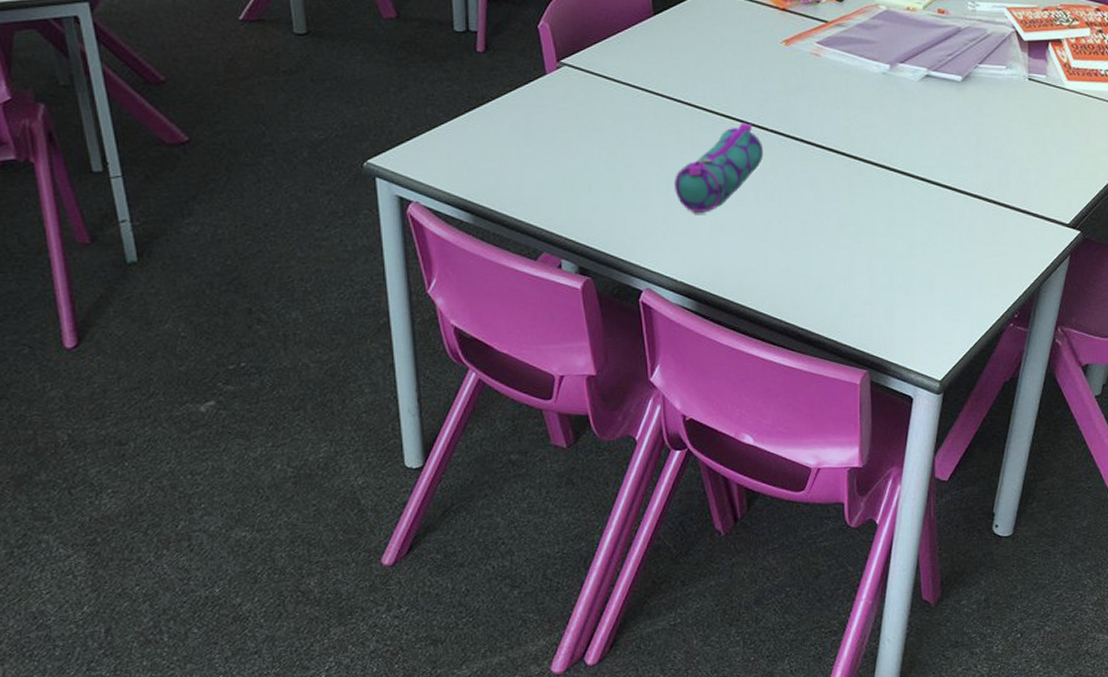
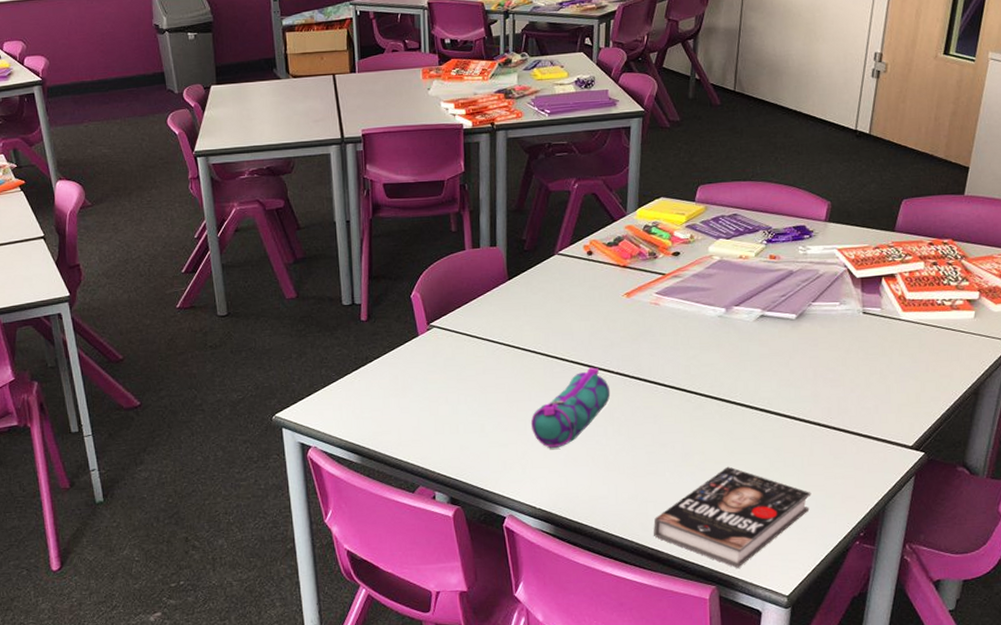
book: none [804,240,969,351] -> present [653,466,812,568]

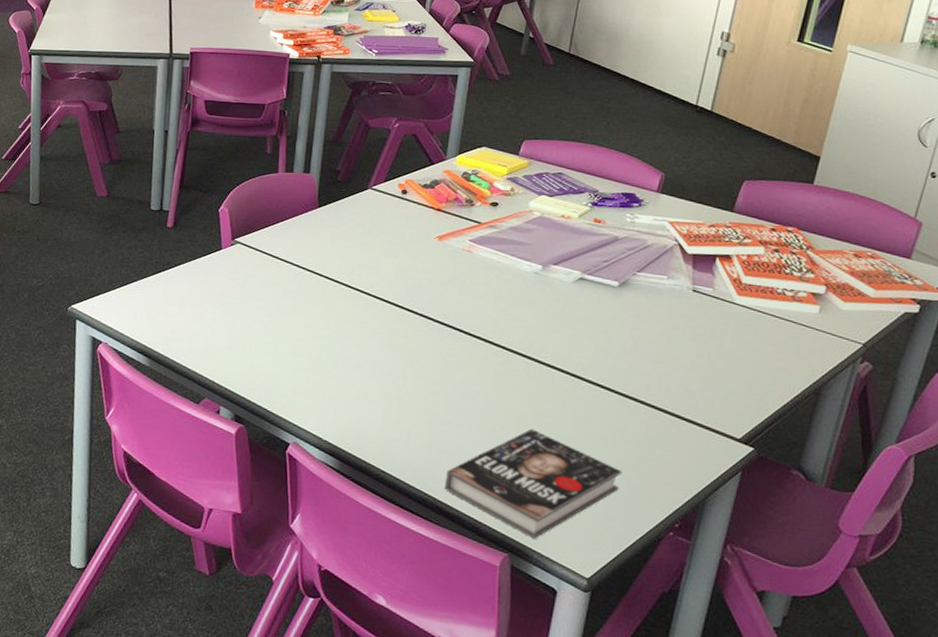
pencil case: present [531,367,611,449] -> none [326,305,413,382]

